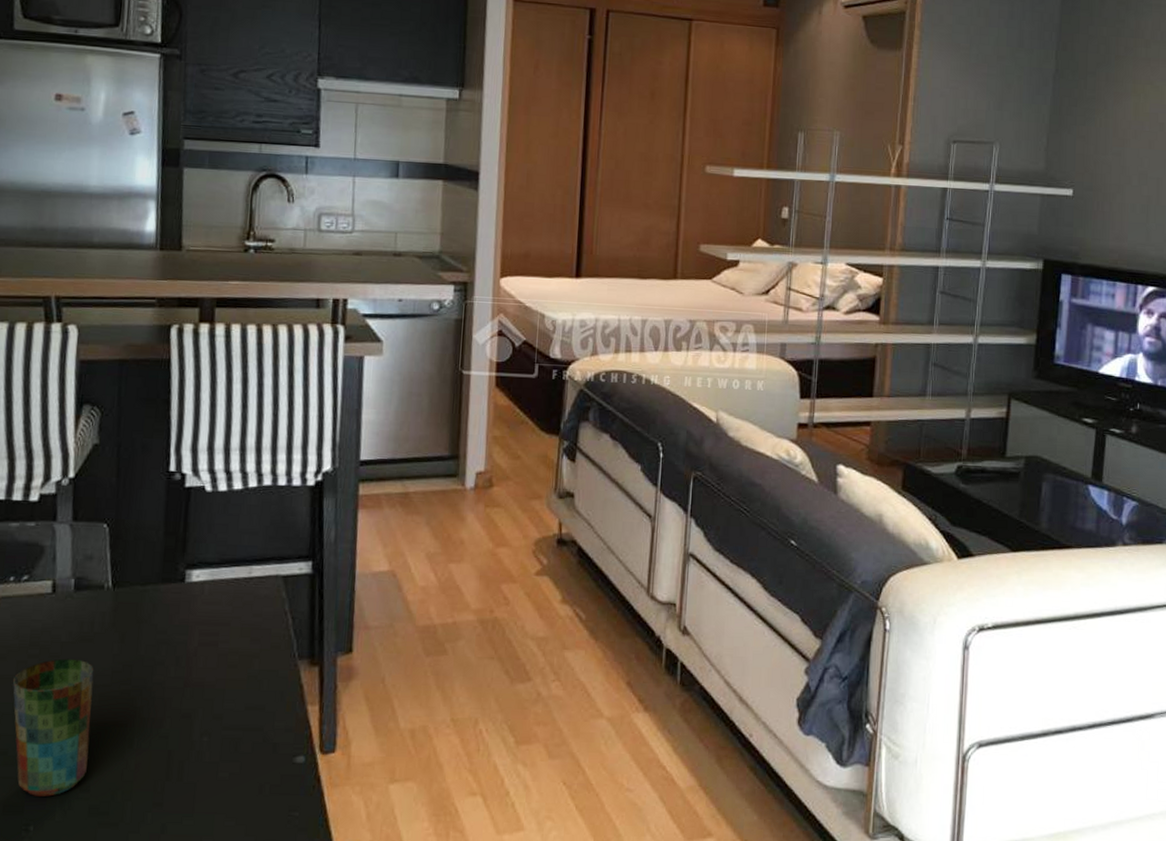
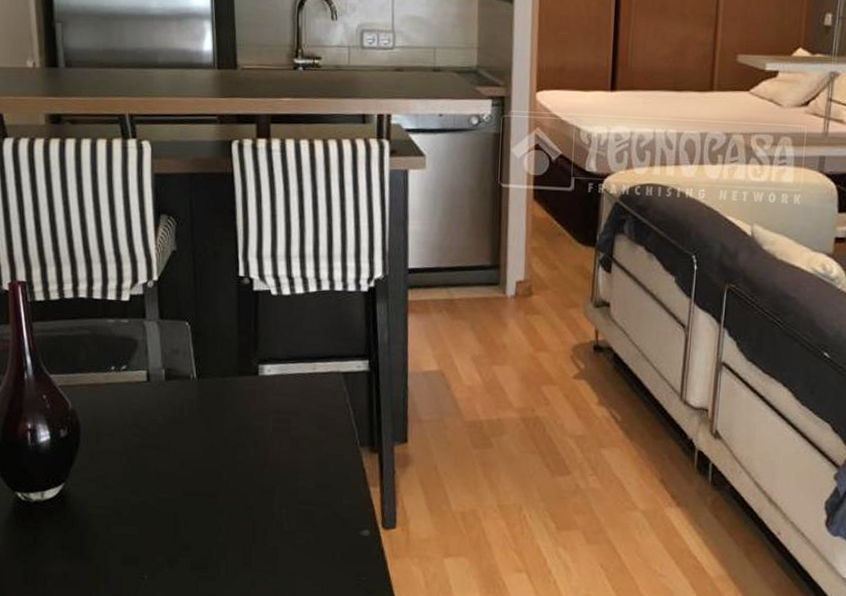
cup: present [12,658,94,797] -> none [120,438,187,552]

